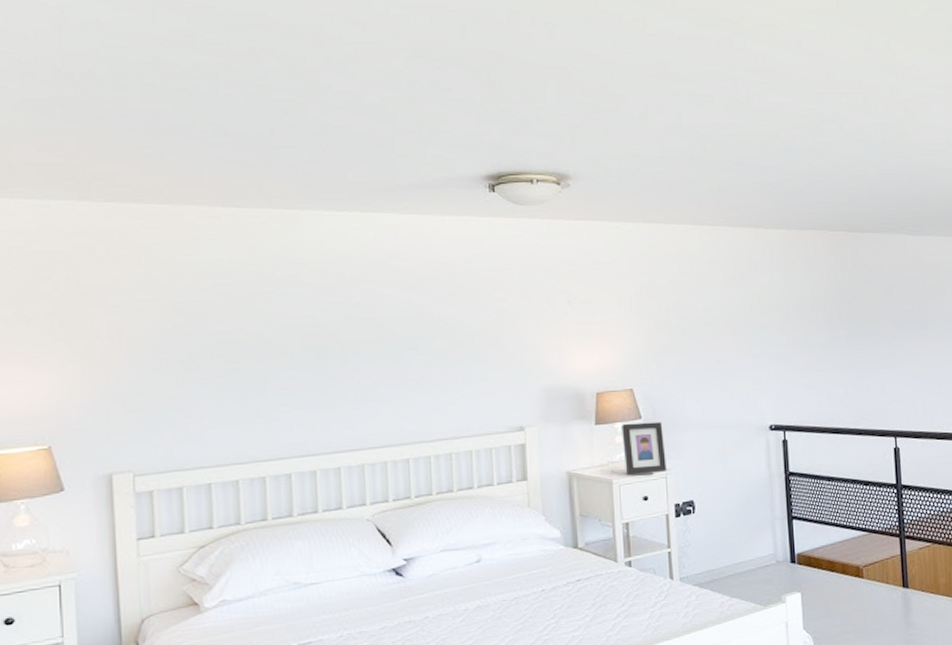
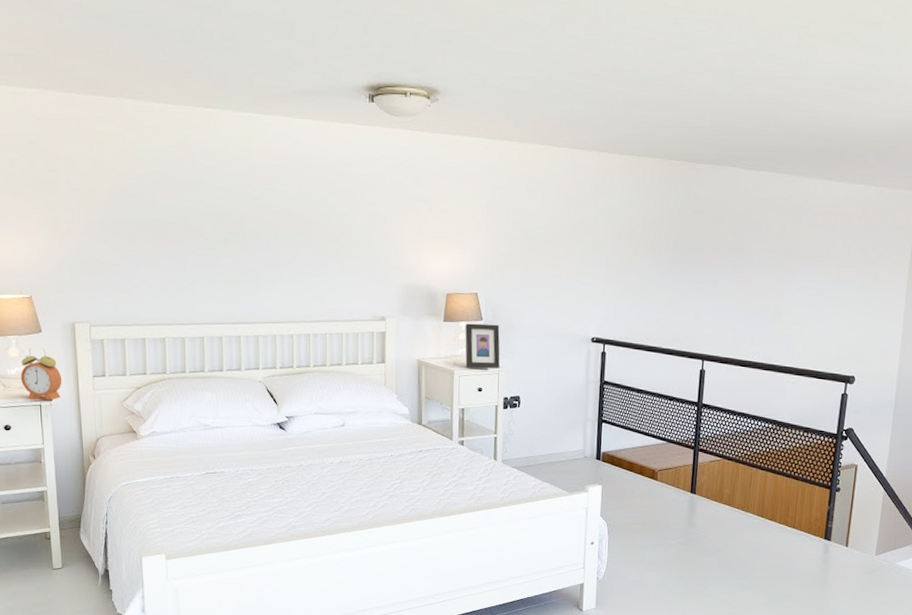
alarm clock: none [31,511,93,580] -> present [20,348,62,401]

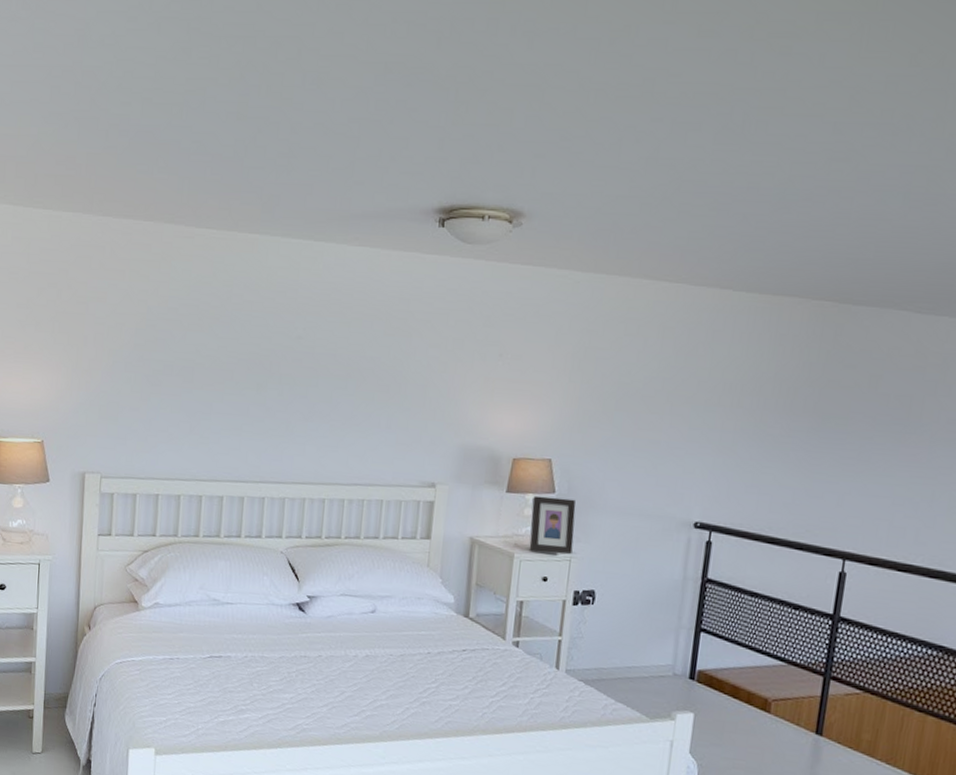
alarm clock: present [20,348,62,401] -> none [21,498,65,560]

